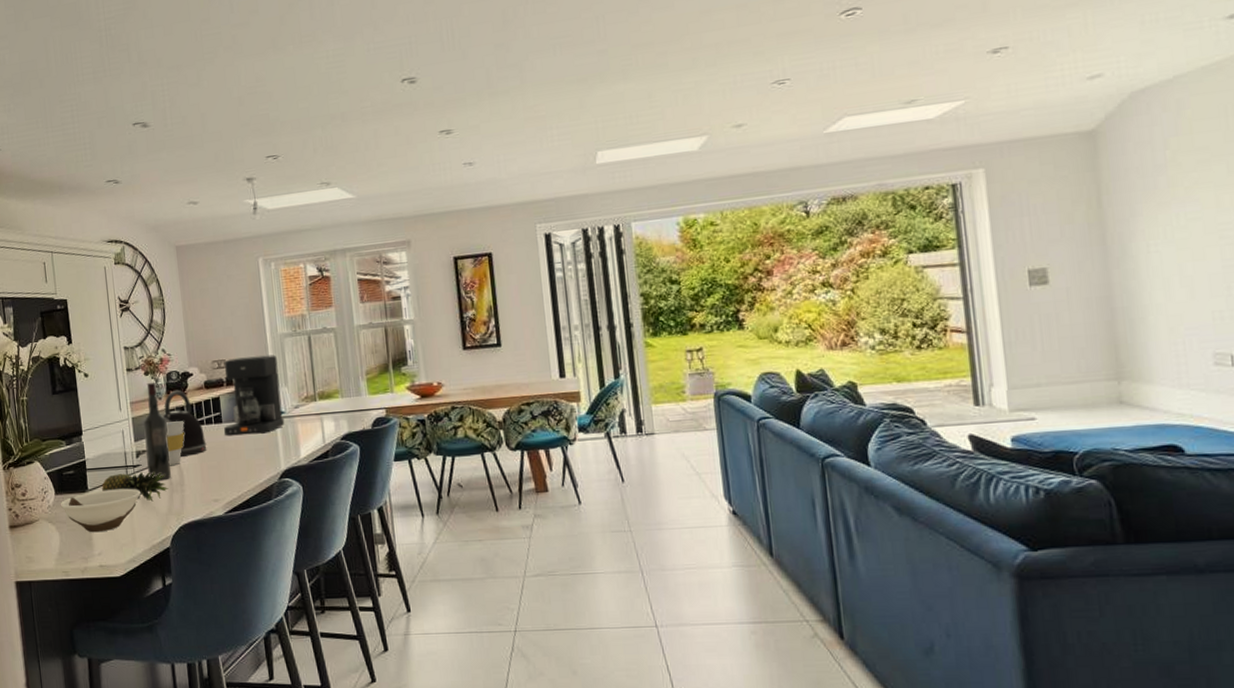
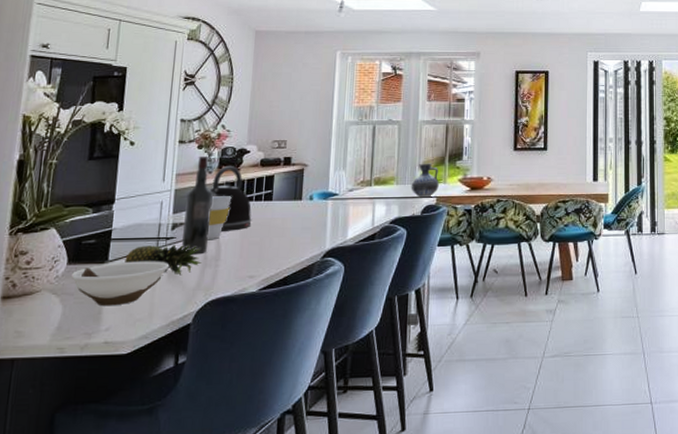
coffee maker: present [224,354,285,436] -> none [273,140,339,214]
ceramic jug: none [356,371,386,410] -> present [411,163,439,198]

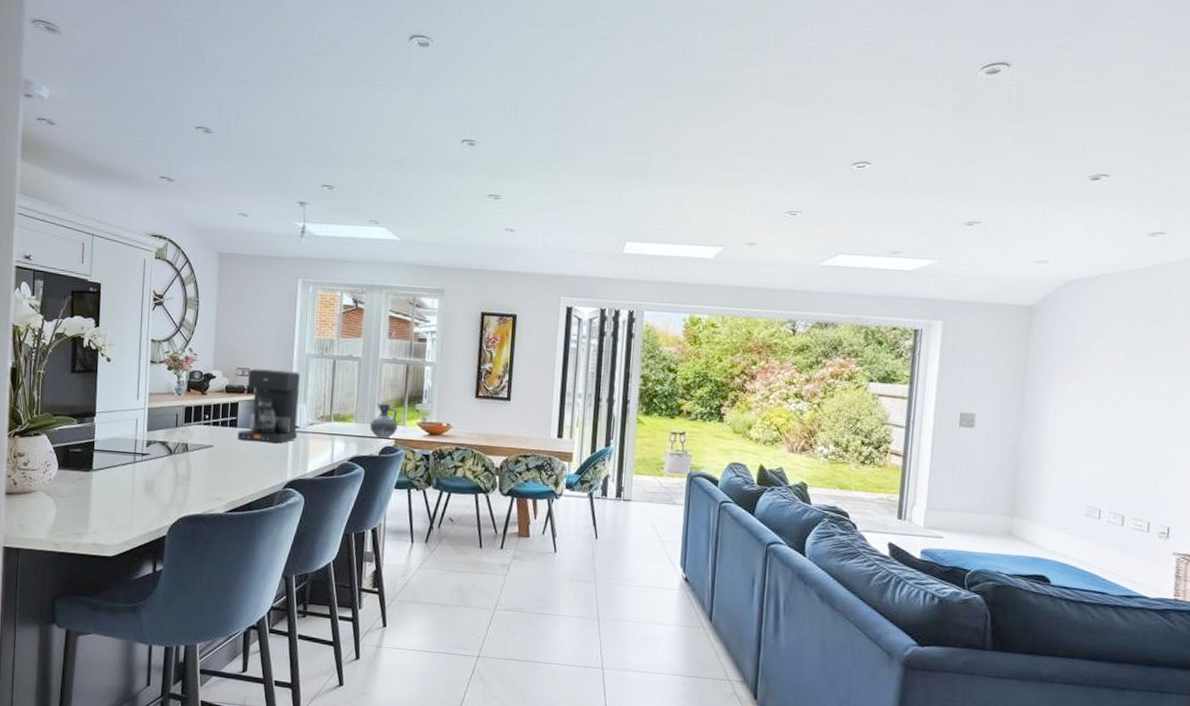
bowl: present [70,261,170,307] -> none [61,472,146,512]
fruit: present [125,244,202,276] -> none [107,459,174,491]
wine bottle: present [182,157,213,255] -> none [156,378,182,472]
cup: present [207,196,232,240] -> none [179,418,200,460]
kettle: present [210,165,252,231] -> none [180,388,219,453]
coffee maker: none [273,140,339,214] -> present [238,368,300,444]

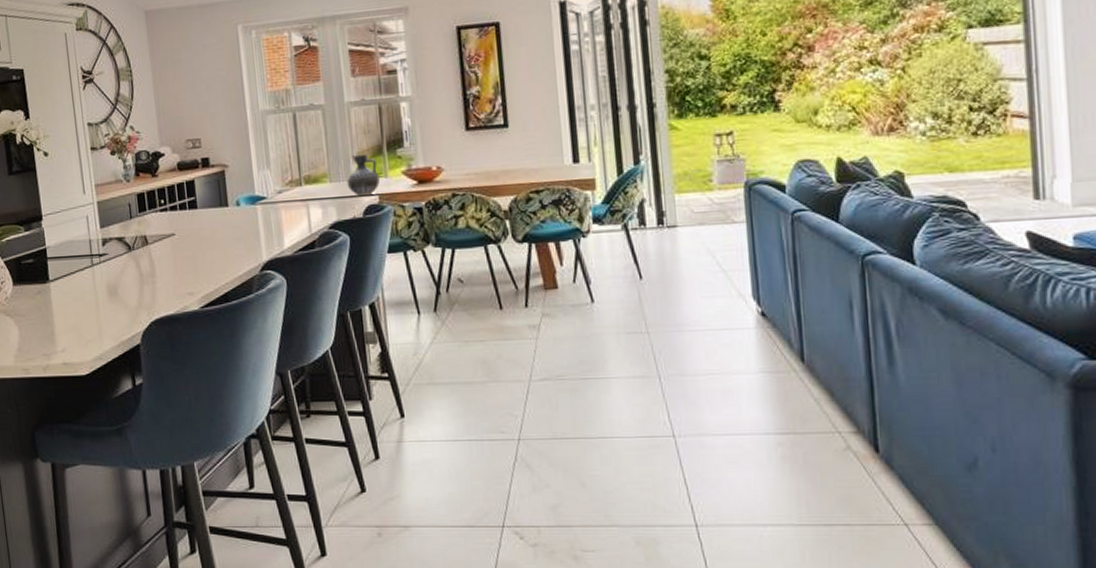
coffee maker: present [238,368,300,444] -> none [199,133,267,223]

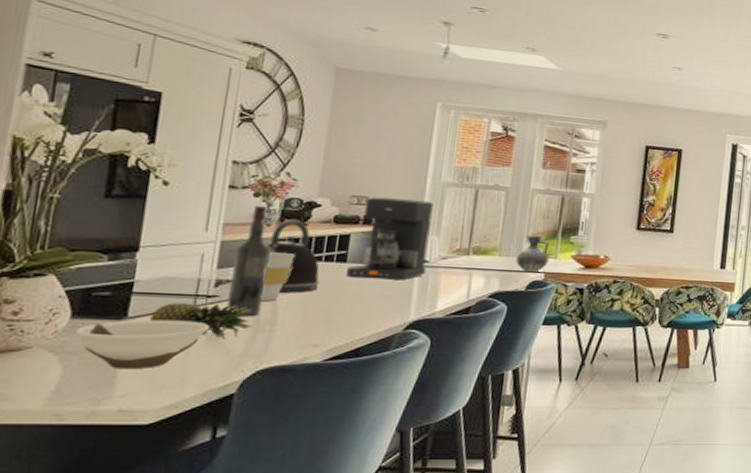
bowl: none [18,279,108,328] -> present [75,319,210,370]
fruit: none [64,260,138,294] -> present [150,302,252,339]
wine bottle: none [110,163,142,272] -> present [227,206,271,317]
kettle: none [132,171,180,245] -> present [268,218,320,293]
cup: none [134,206,156,256] -> present [261,252,295,302]
coffee maker: none [199,133,267,223] -> present [346,197,434,280]

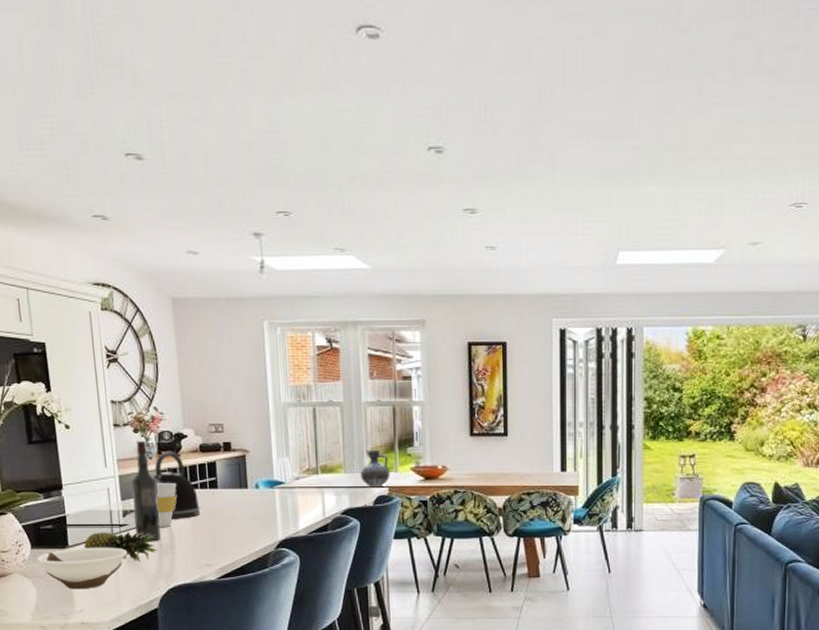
coffee maker: present [346,197,434,280] -> none [220,423,284,502]

